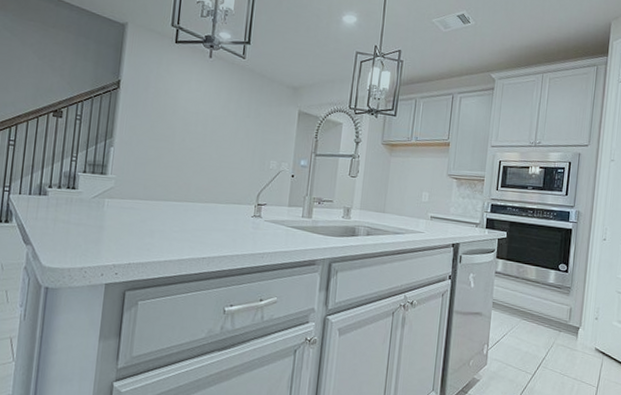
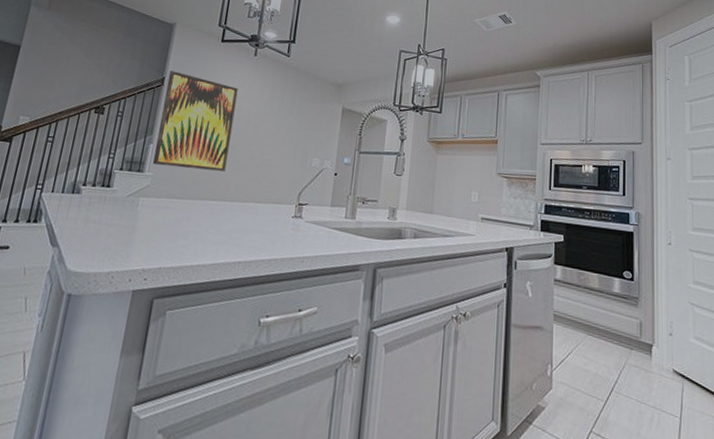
wall art: none [114,73,195,174] -> present [152,70,238,171]

